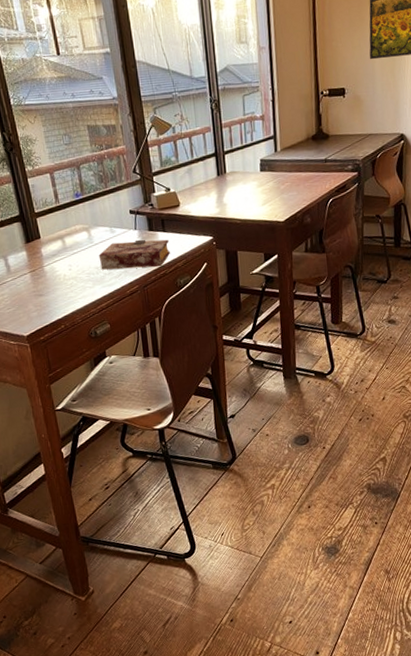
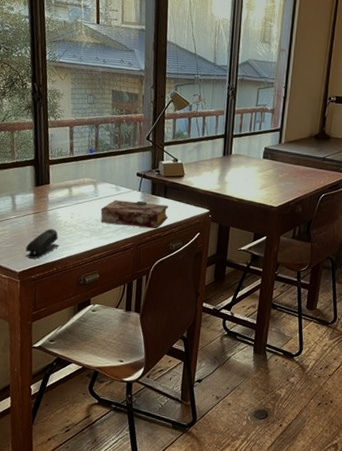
stapler: none [29,285,63,320] -> present [25,229,60,259]

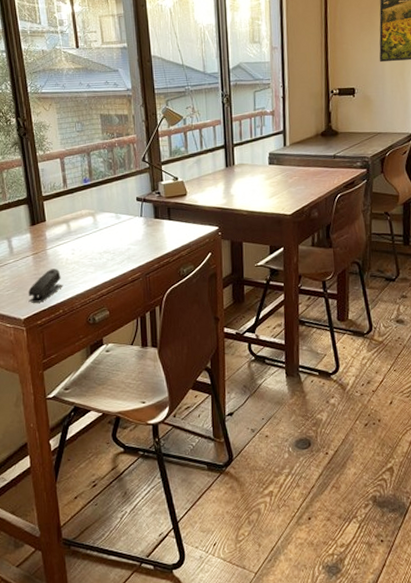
book: present [100,200,168,229] -> none [102,226,175,256]

